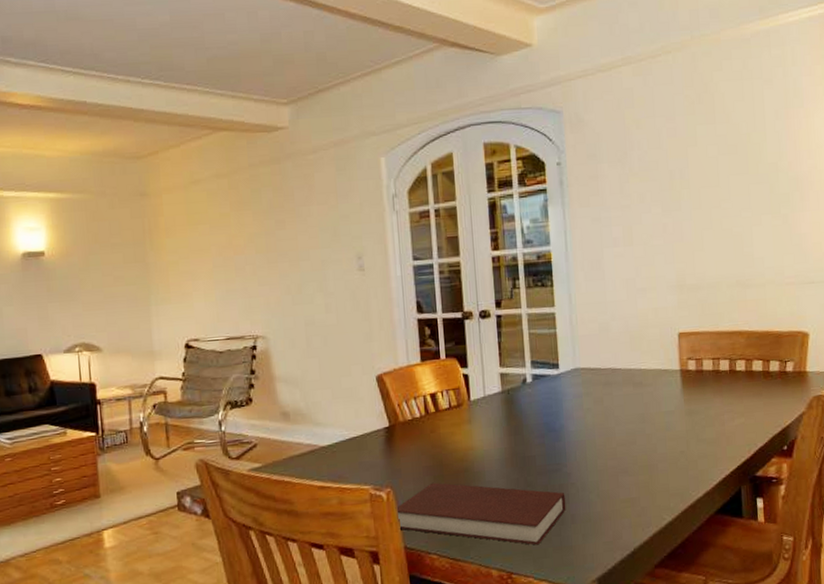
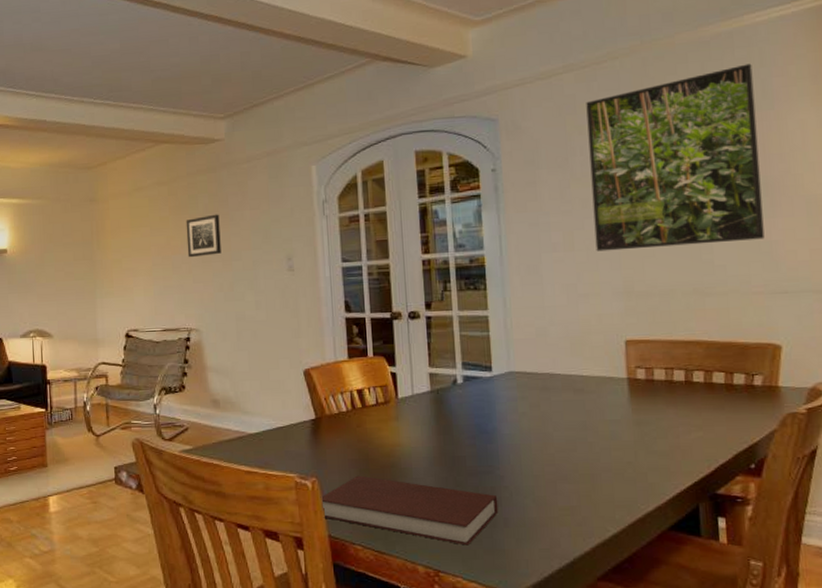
wall art: none [248,209,288,258] -> present [185,214,221,258]
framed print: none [643,62,796,246] -> present [586,63,765,252]

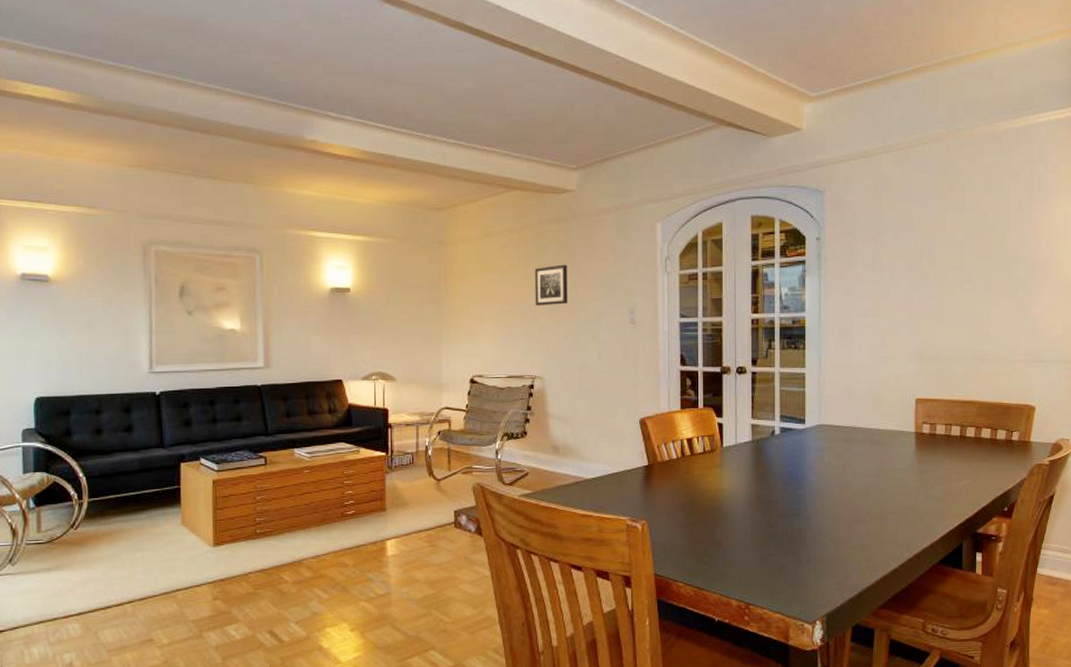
notebook: present [320,475,499,546] -> none [648,518,803,581]
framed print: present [586,63,765,252] -> none [898,159,1032,319]

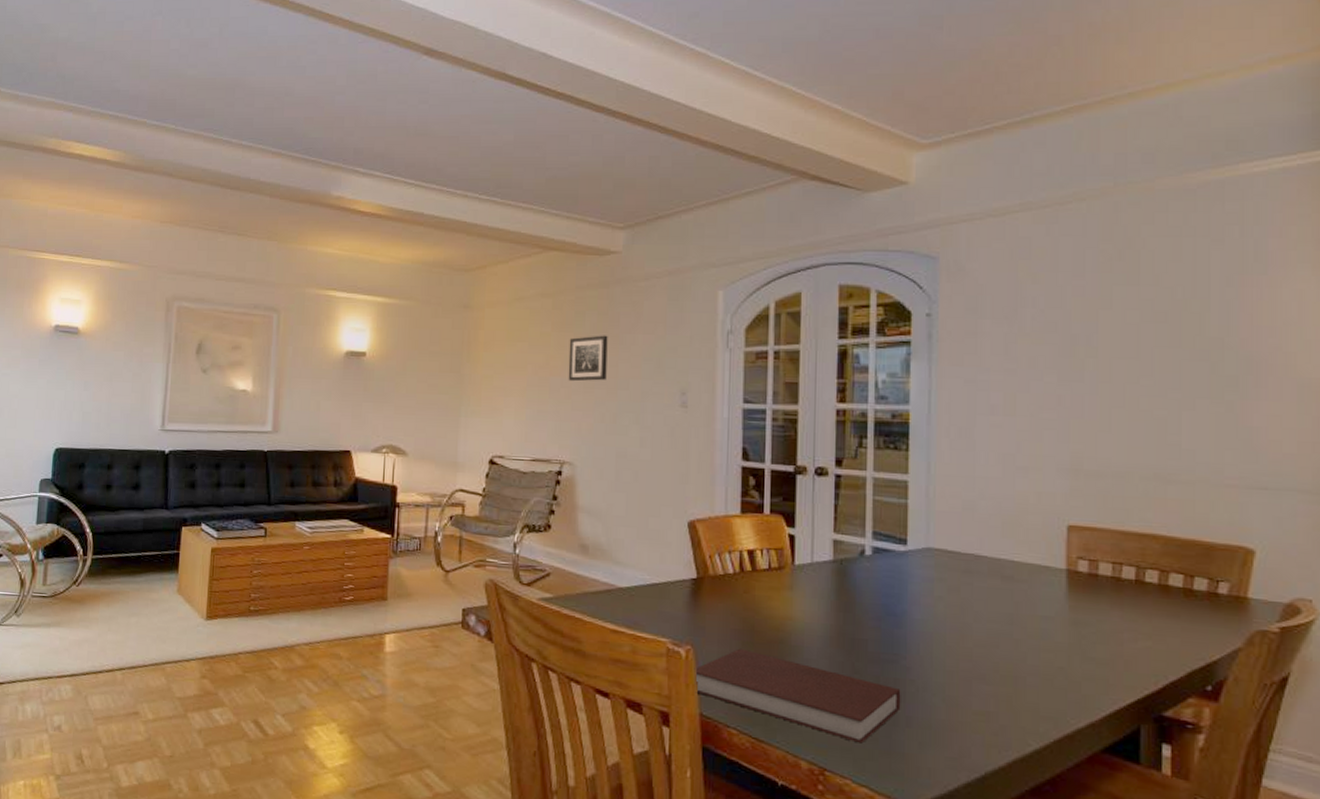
notebook: none [648,518,803,581] -> present [694,648,901,744]

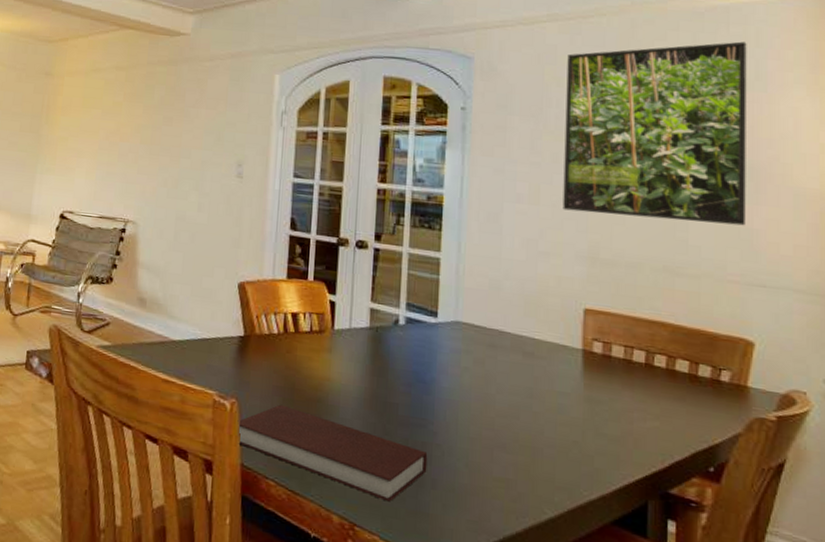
wall art: present [568,335,608,382] -> none [136,107,174,149]
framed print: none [1041,219,1245,424] -> present [562,41,747,226]

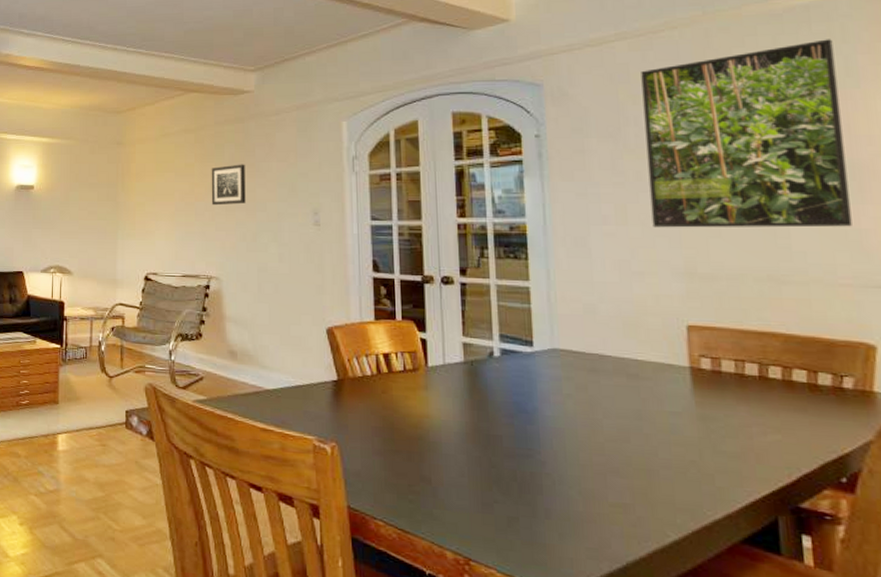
wall art: none [136,107,174,149] -> present [211,164,246,206]
notebook: present [237,404,428,502] -> none [339,444,539,535]

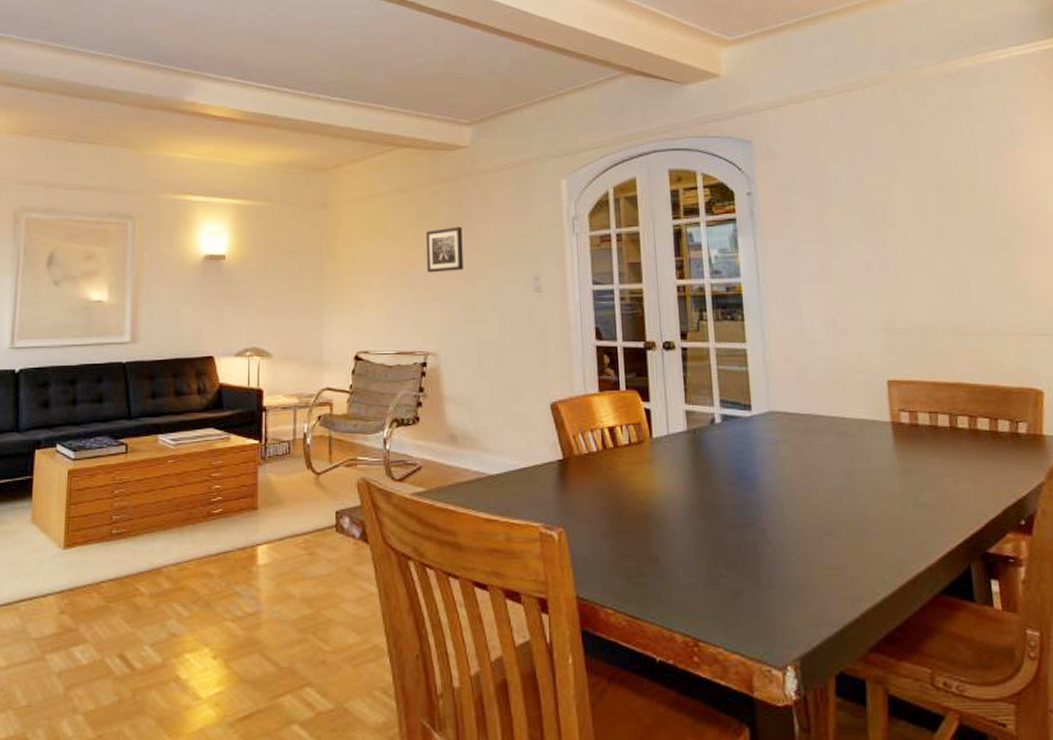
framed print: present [641,39,852,228] -> none [839,100,1020,284]

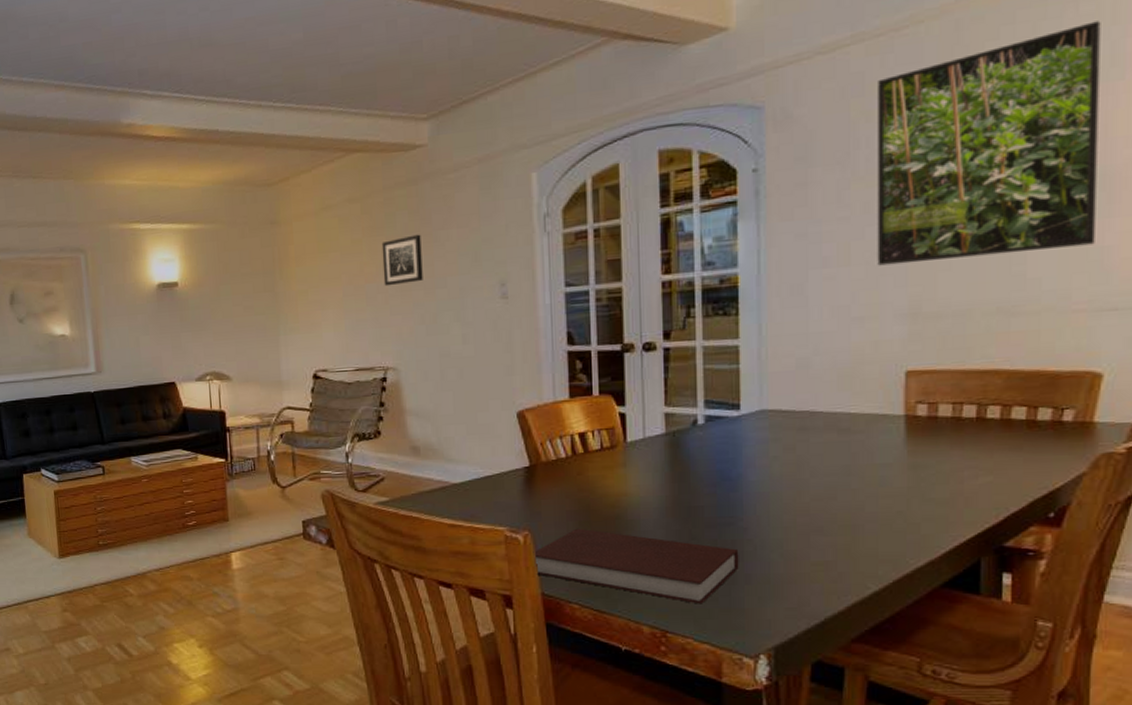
notebook: none [567,526,762,610] -> present [533,528,739,604]
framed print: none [839,100,1020,284] -> present [877,21,1101,266]

